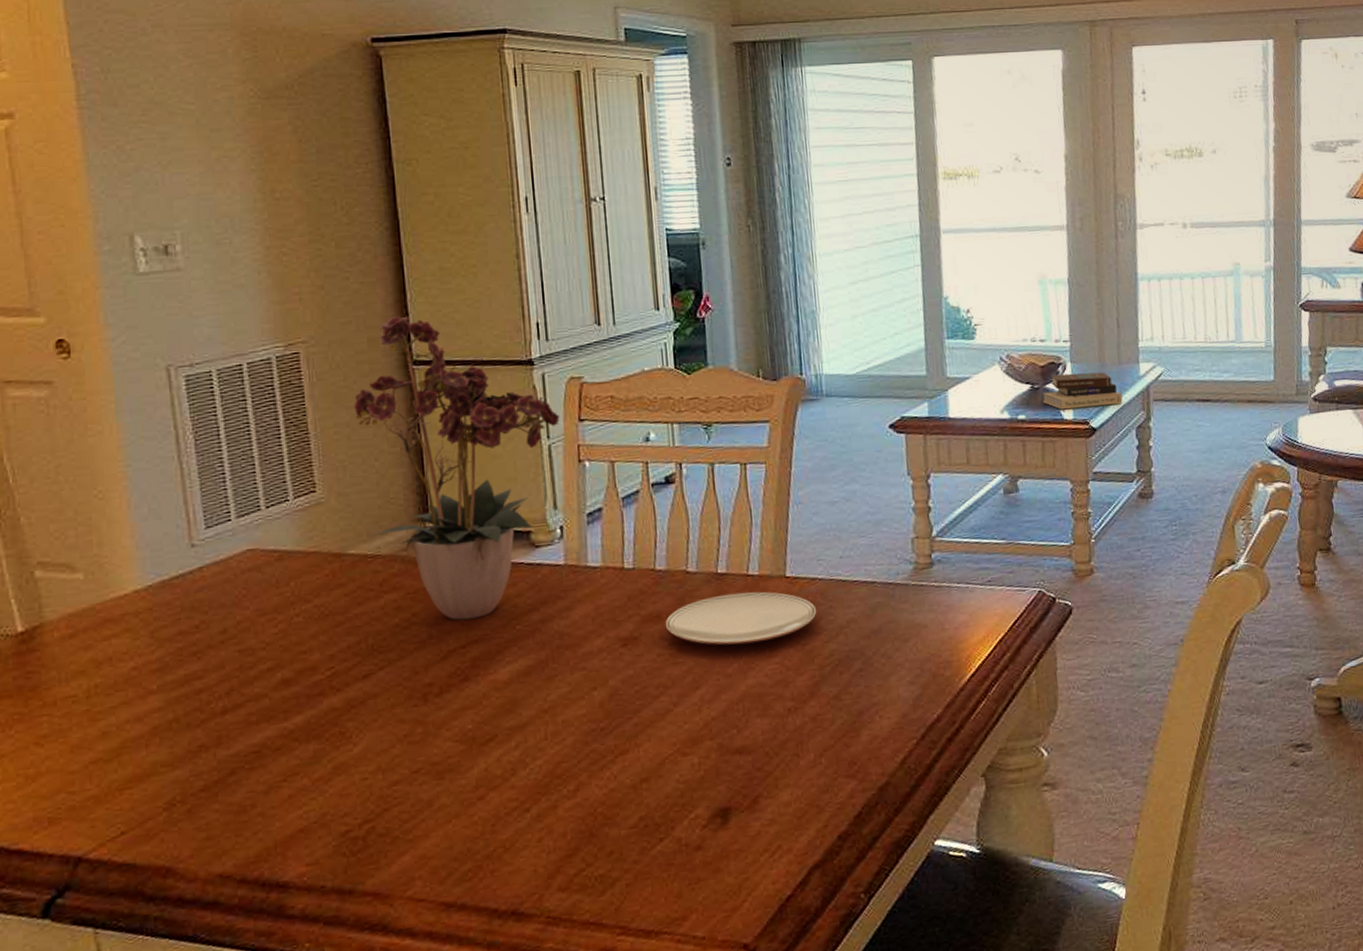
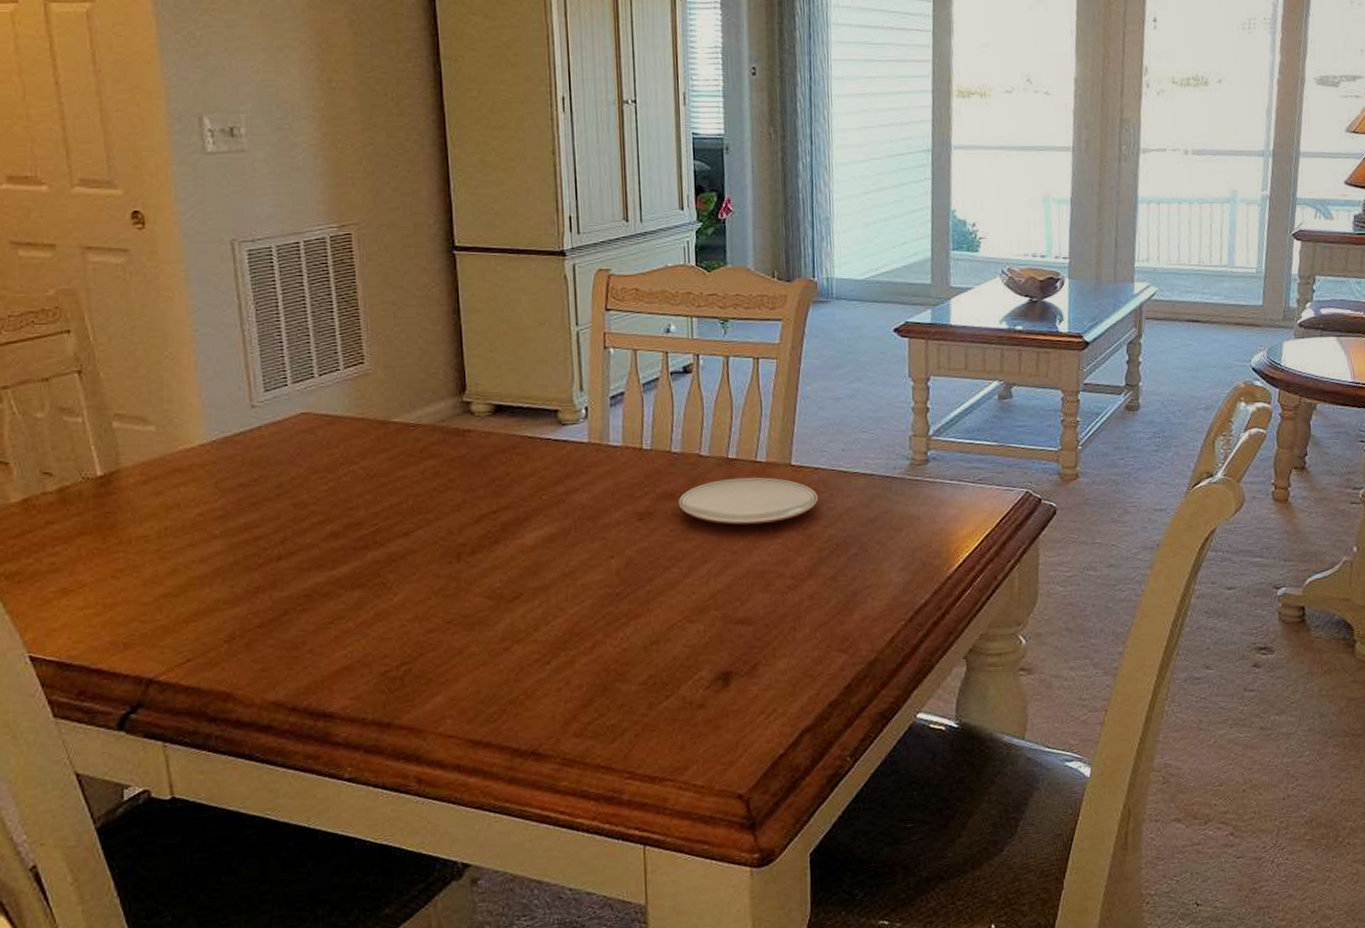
flower arrangement: present [353,316,560,620] -> none [399,204,588,488]
books: present [1042,372,1123,410] -> none [1040,288,1116,323]

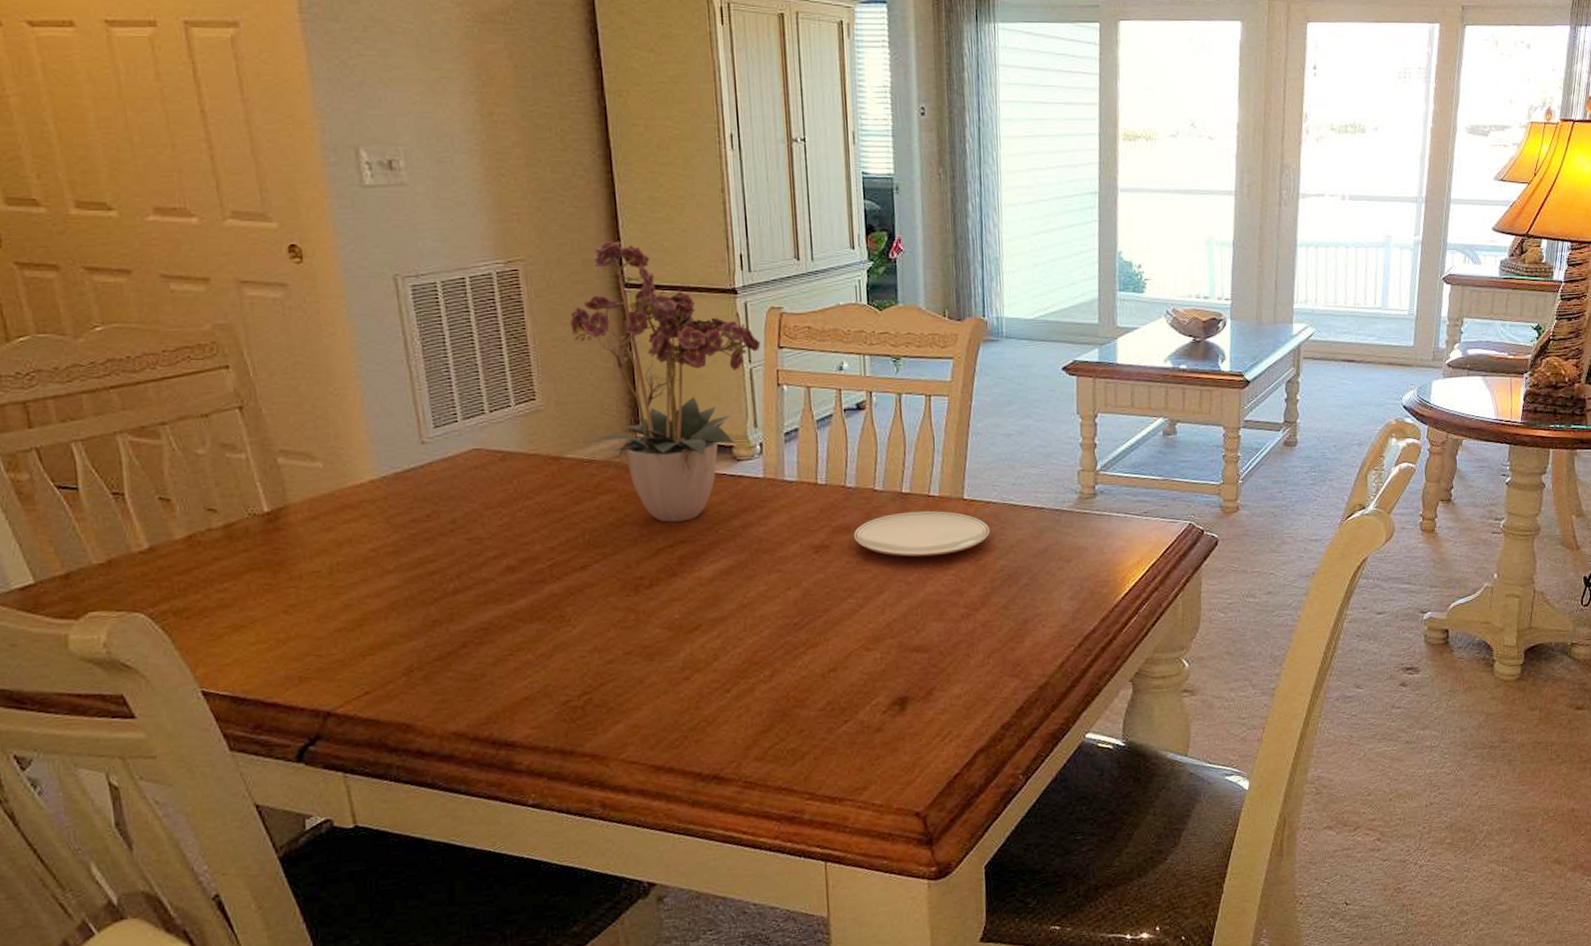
flower arrangement: none [399,204,588,488] -> present [569,241,761,522]

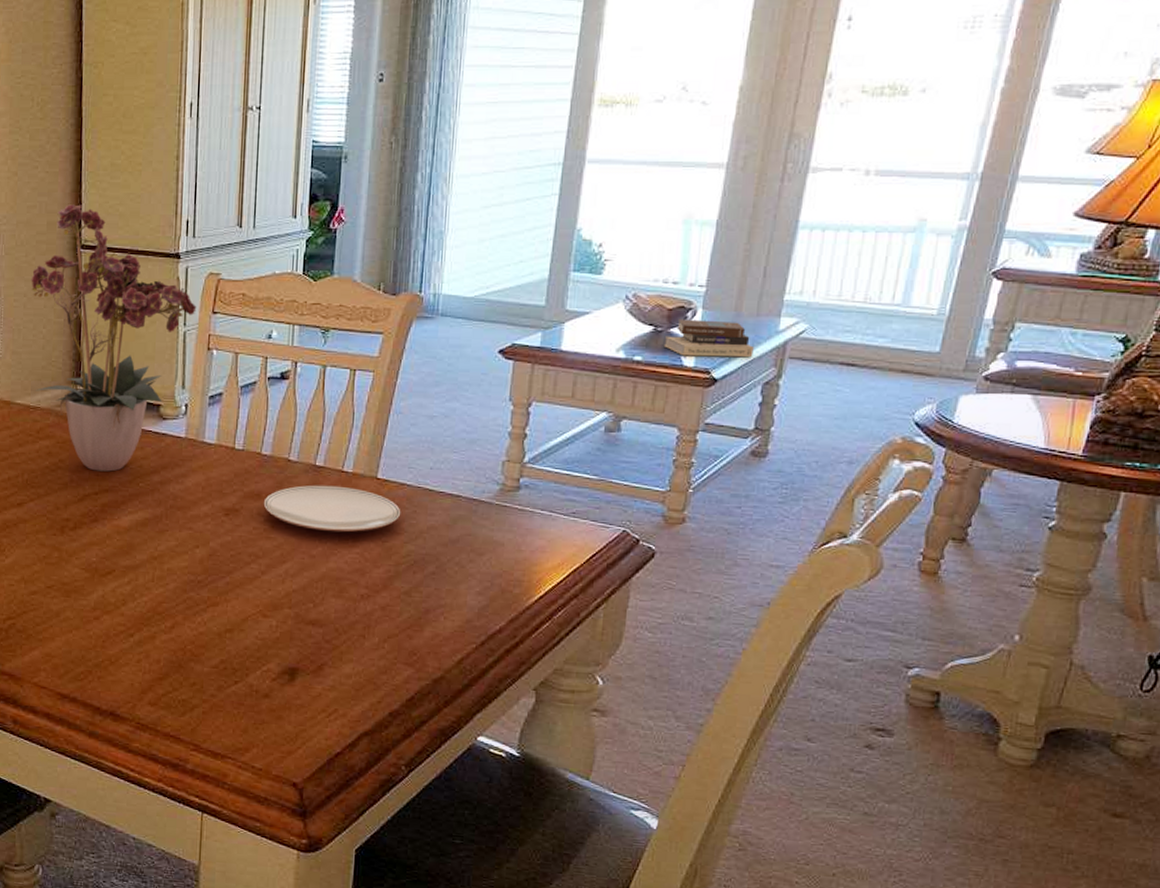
books: none [1203,329,1276,362] -> present [663,319,754,358]

